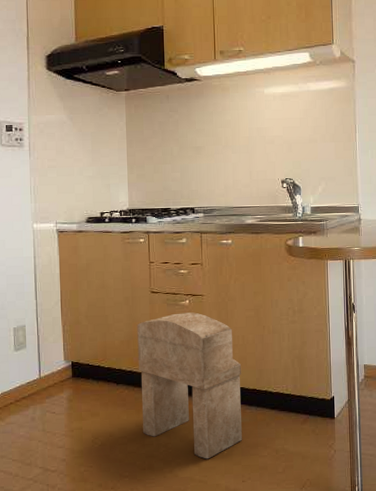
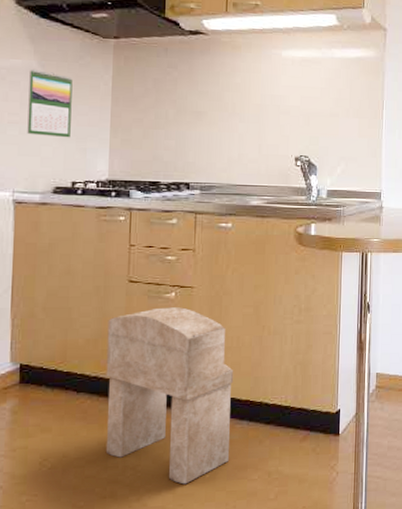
calendar: none [62,121,97,177] -> present [27,68,73,138]

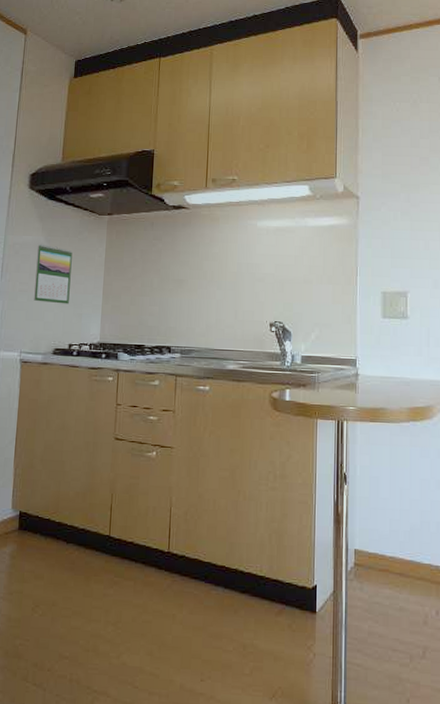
stool: present [105,307,234,485] -> none [90,466,210,647]

